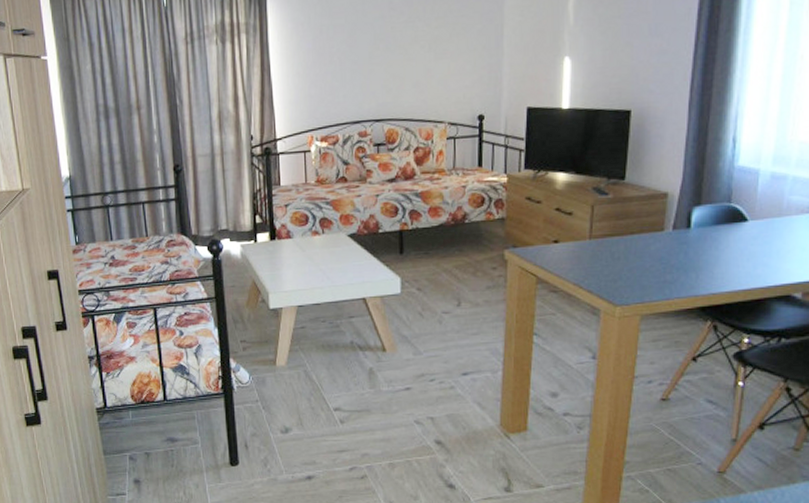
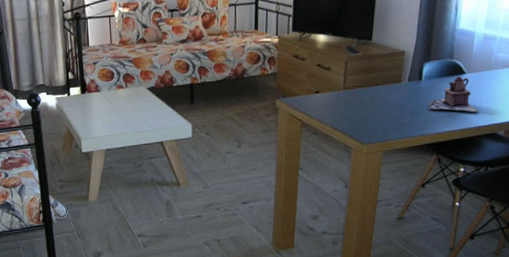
teapot: none [701,224,767,269] -> present [429,76,479,113]

